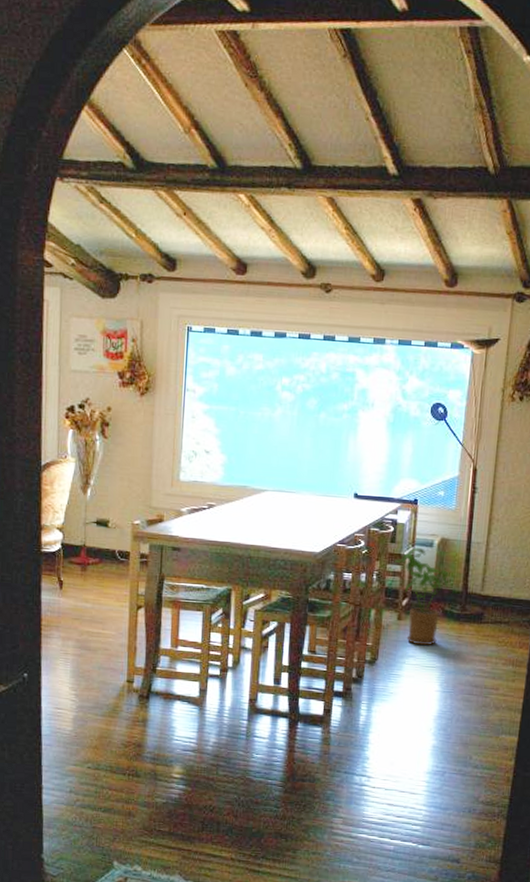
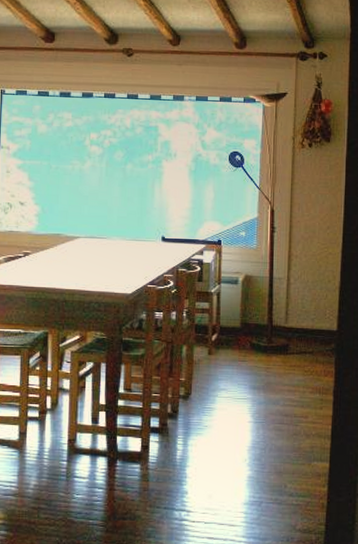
house plant: present [394,547,450,646] -> none [202,285,255,379]

